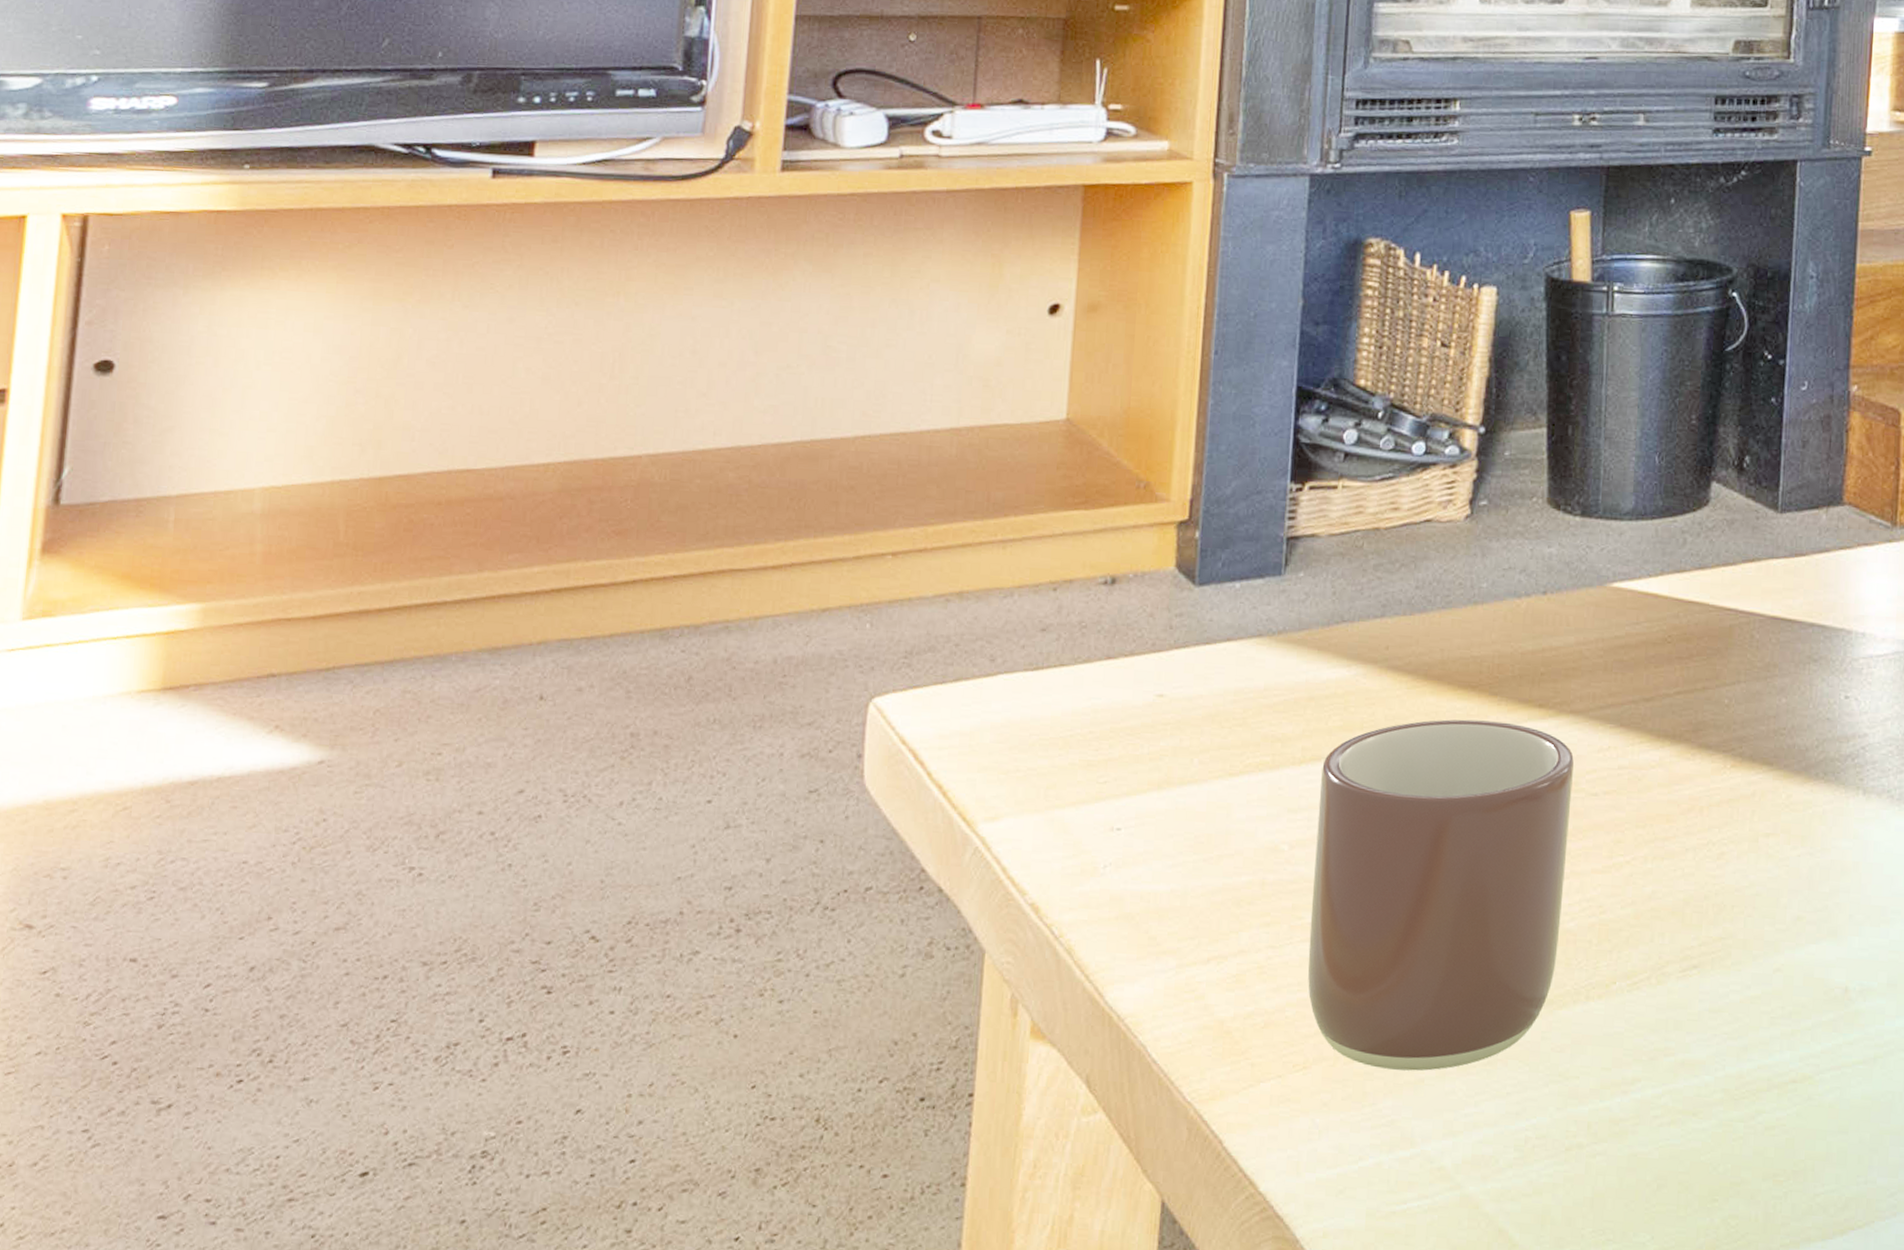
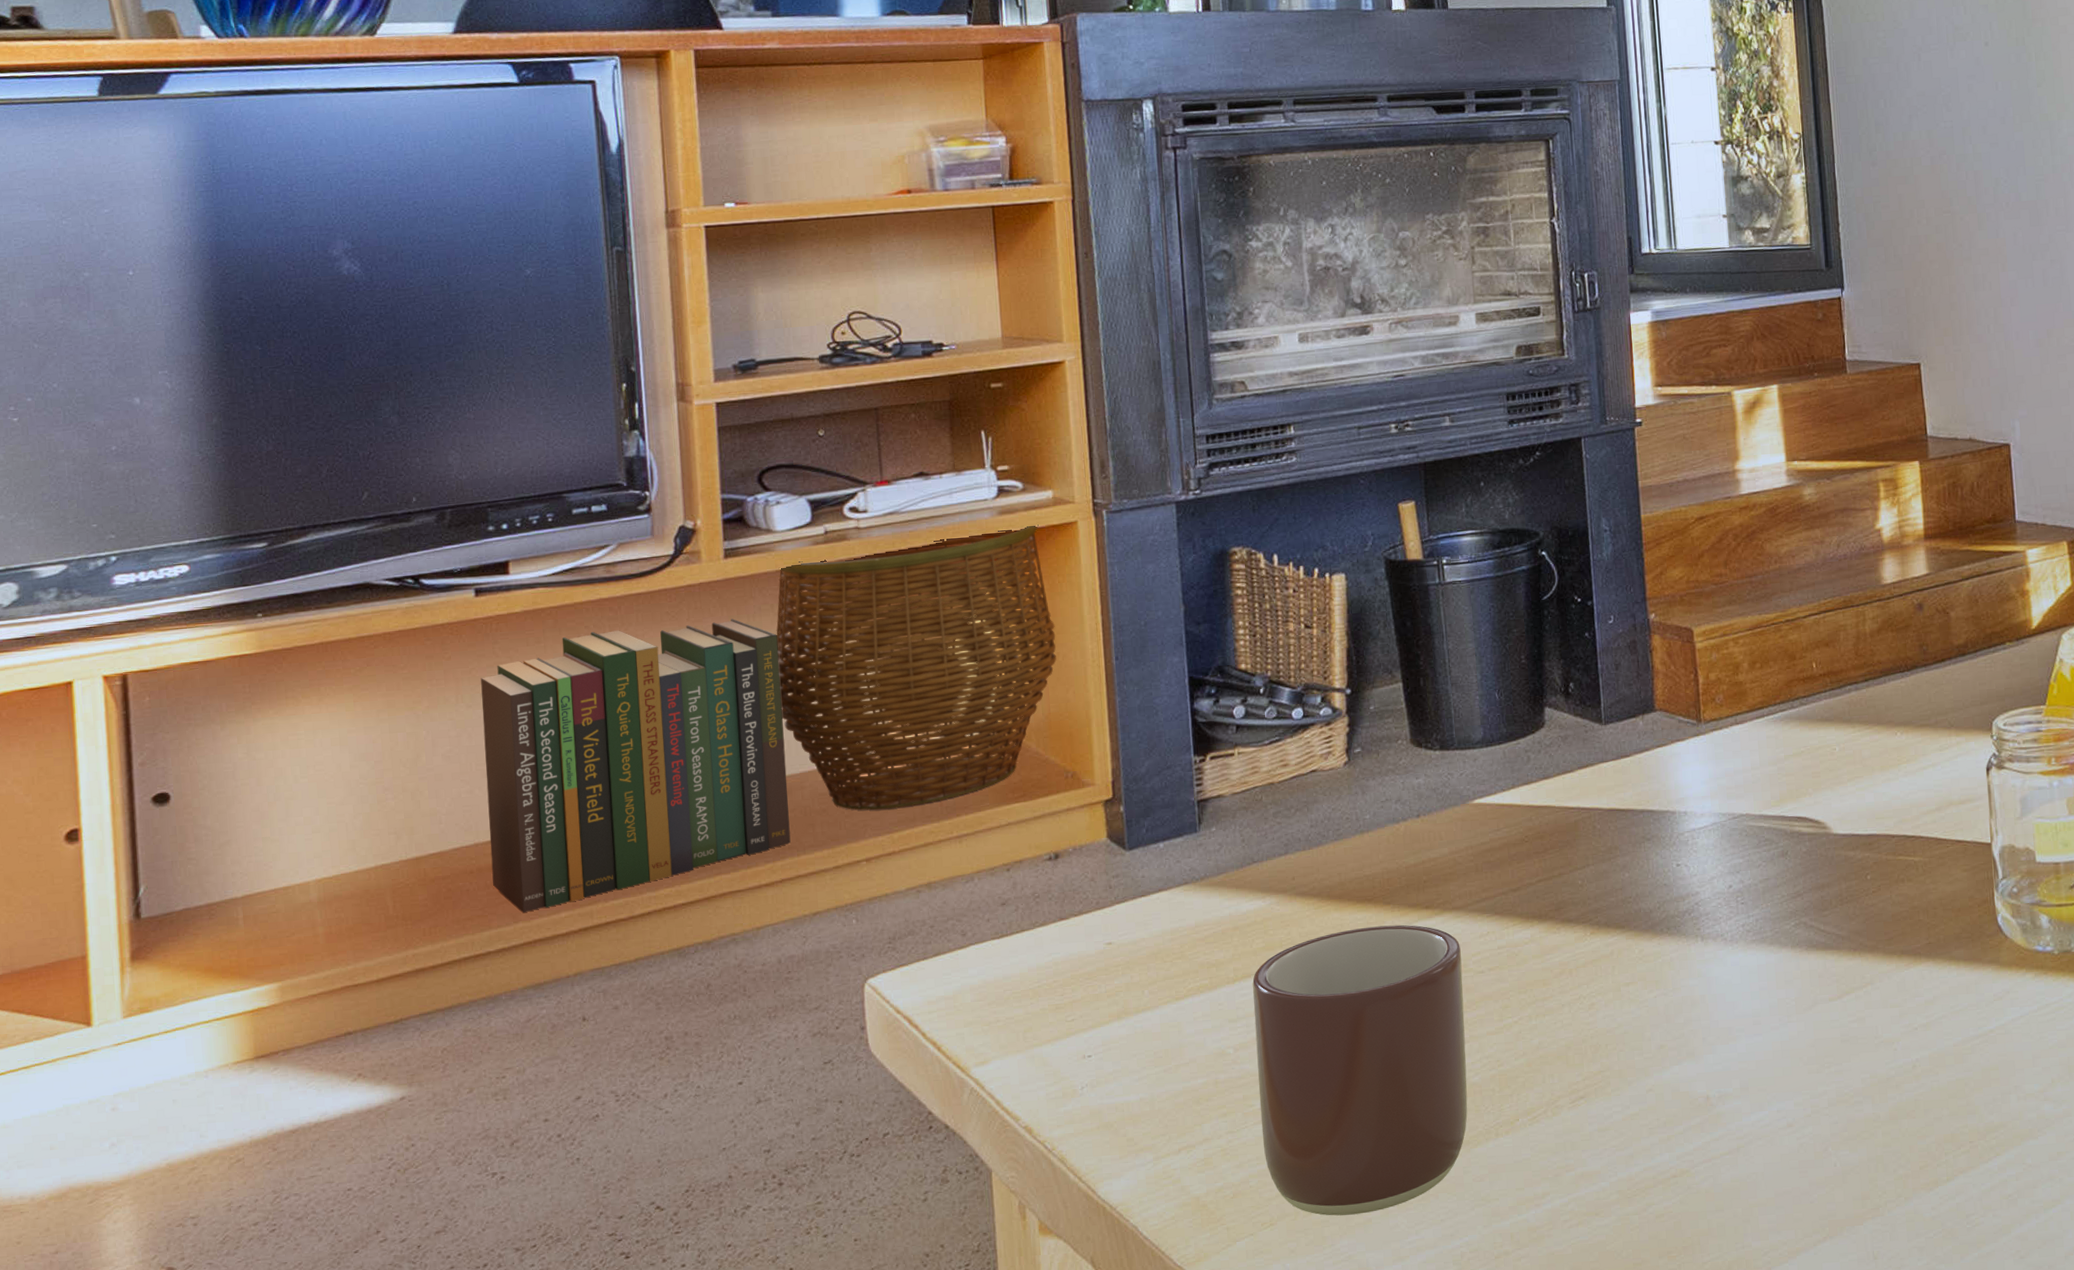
books: none [461,238,828,560] -> present [481,619,791,912]
basket: none [819,179,1150,497] -> present [776,525,1056,810]

